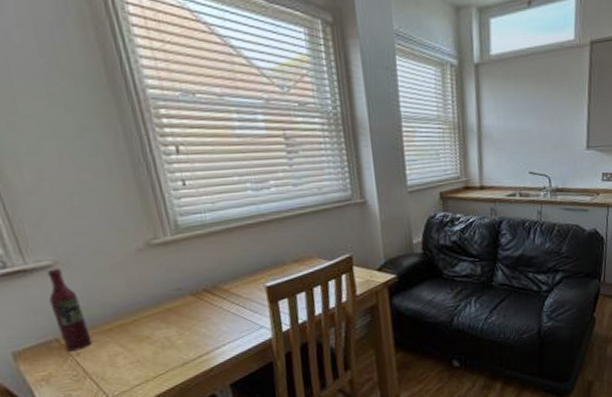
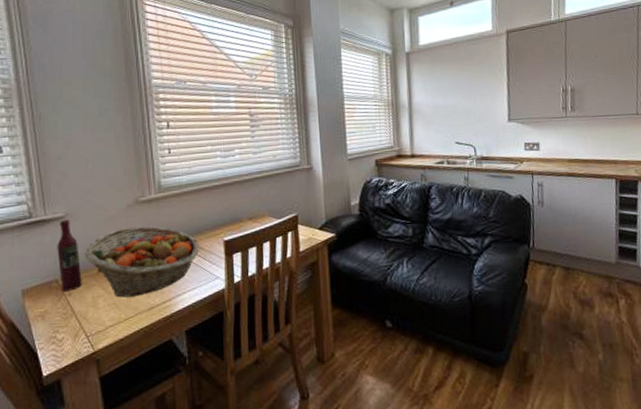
fruit basket: none [87,273,237,355] -> present [83,226,199,298]

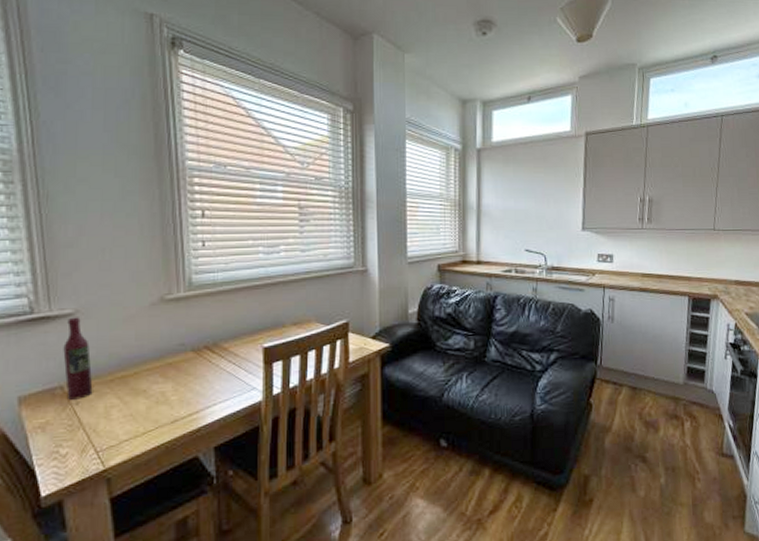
fruit basket: present [83,226,199,298] -> none [96,328,234,409]

